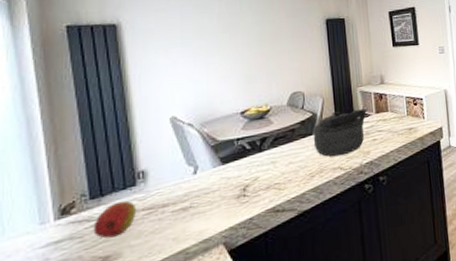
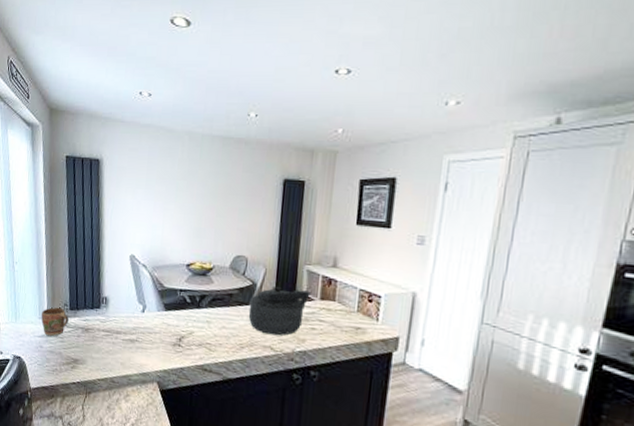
mug: none [44,200,89,242] -> present [41,307,69,336]
fruit: present [93,200,136,239] -> none [69,318,98,346]

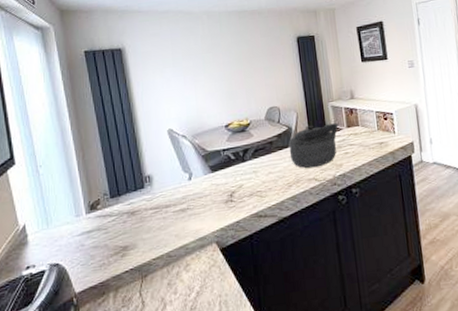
mug: present [41,307,69,336] -> none [78,198,111,232]

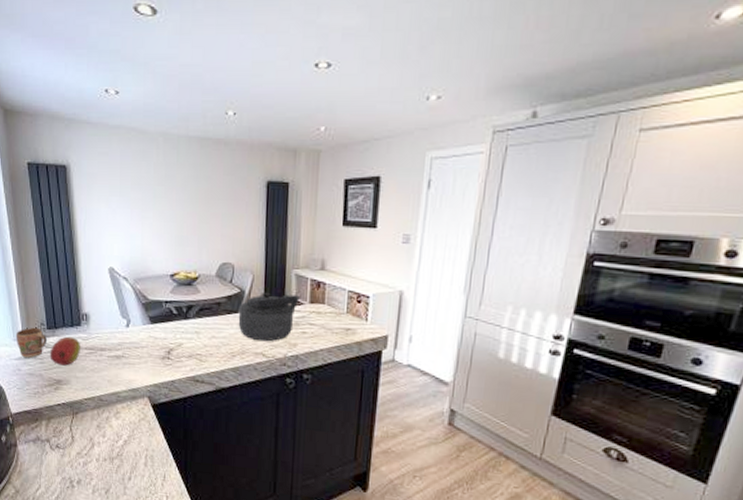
mug: none [78,198,111,232] -> present [16,327,47,358]
fruit: none [114,200,145,232] -> present [49,336,80,366]

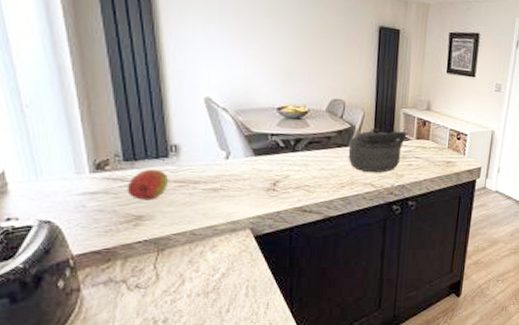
mug: present [16,327,47,358] -> none [80,159,123,193]

